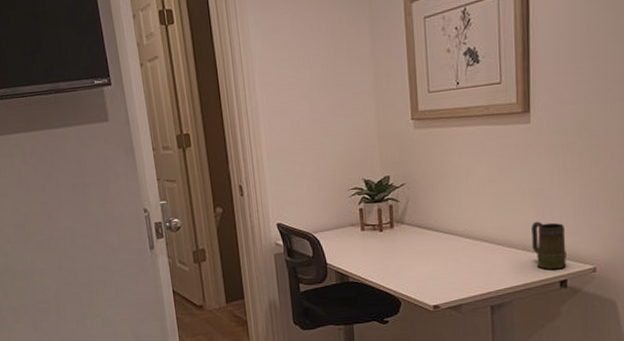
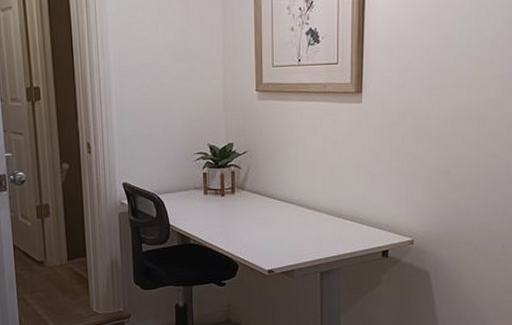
mug: present [532,221,567,270] -> none [359,194,389,241]

